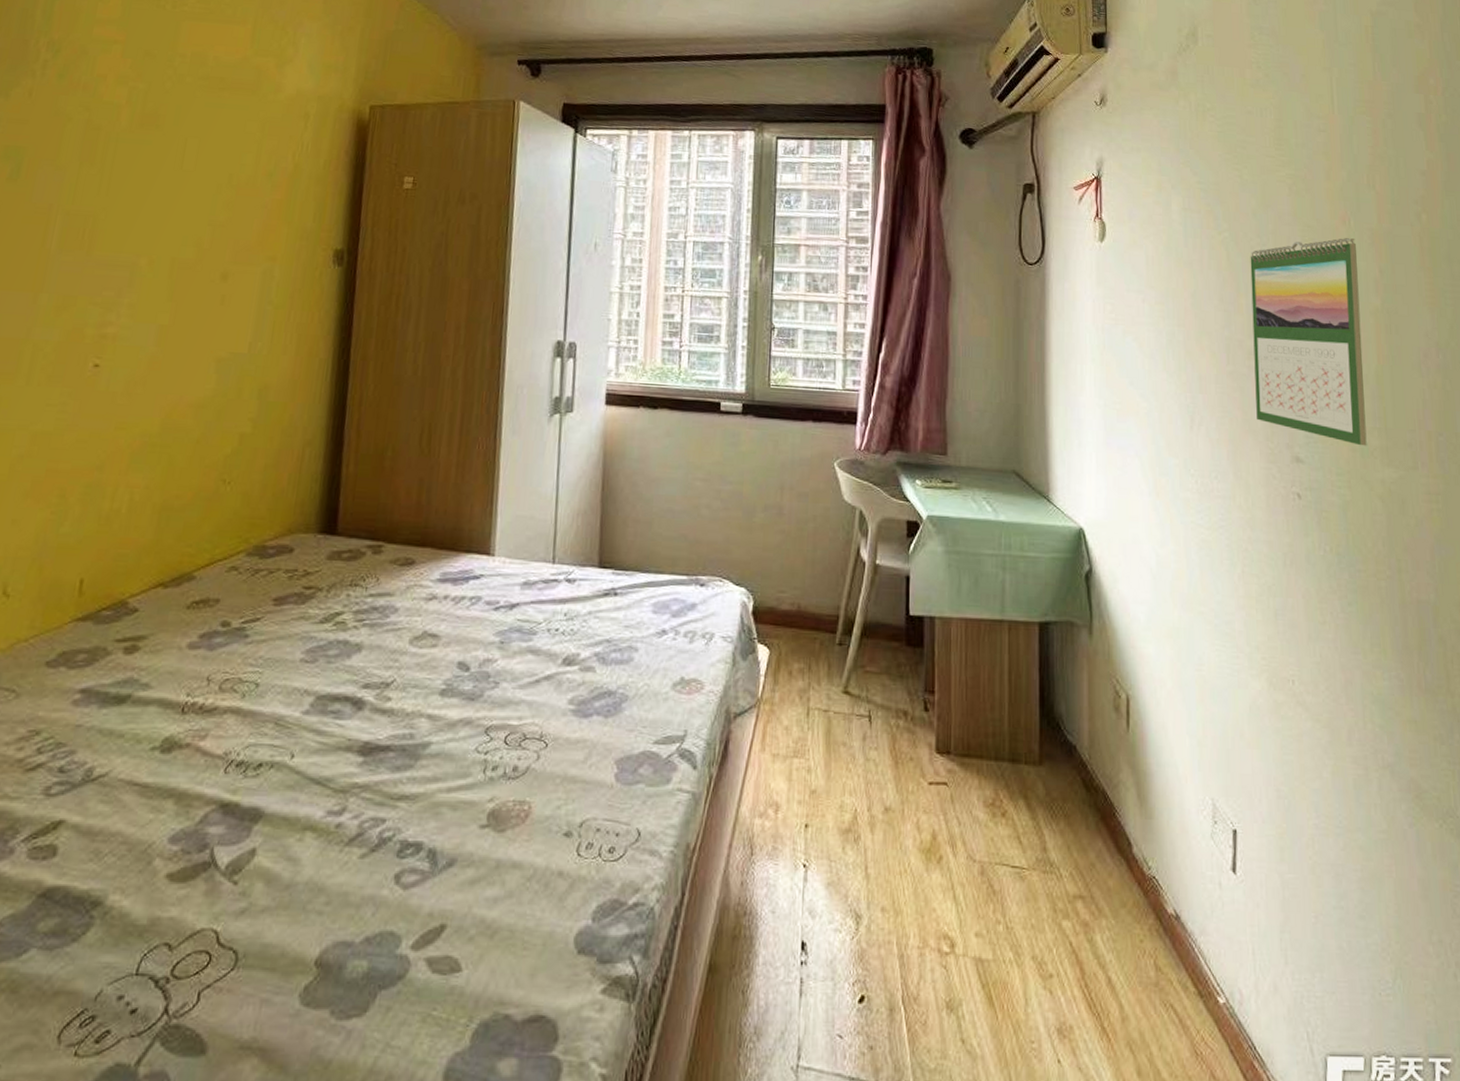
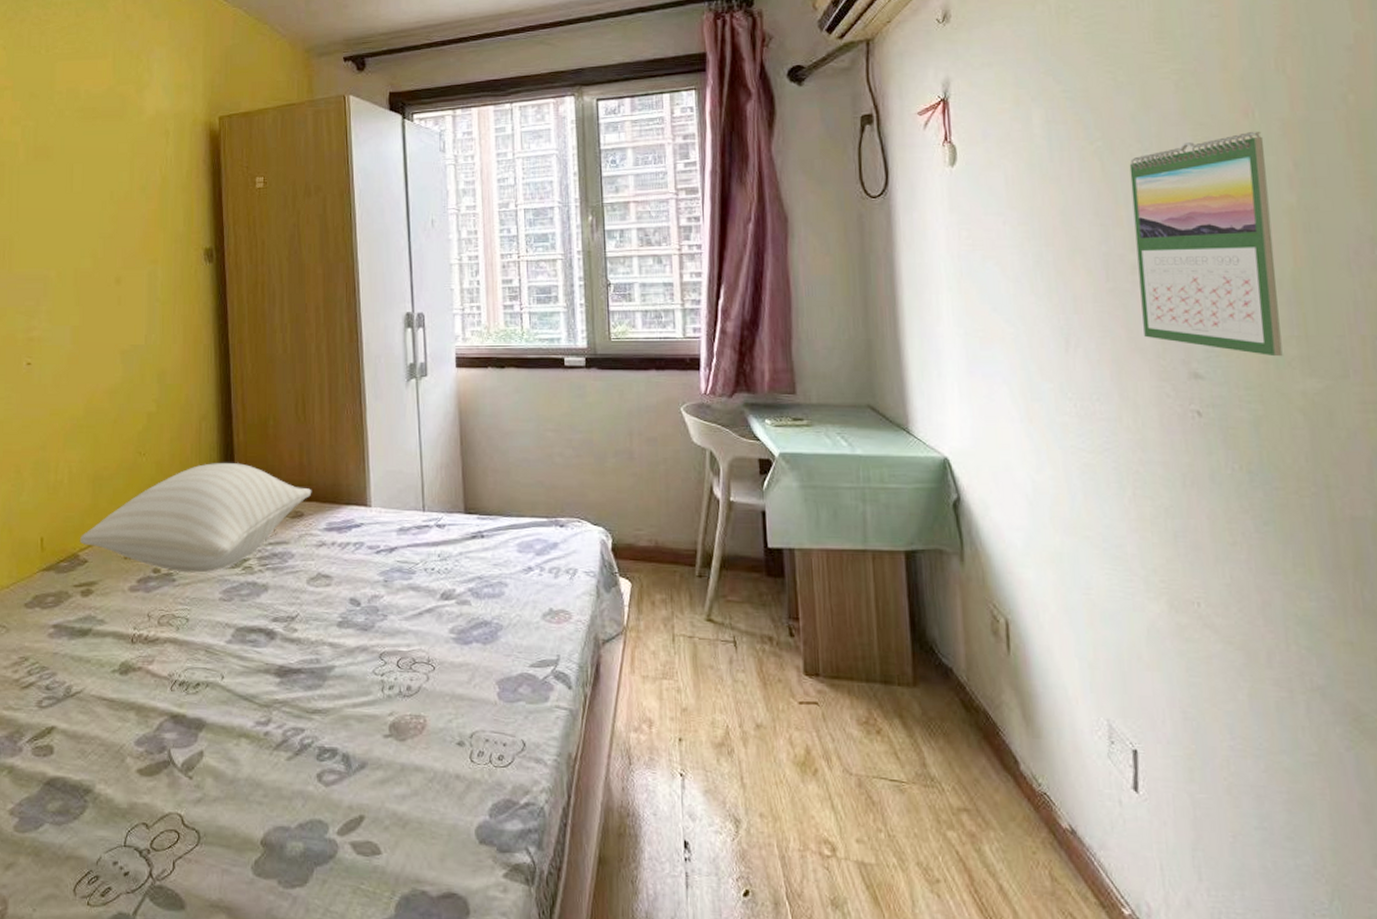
pillow: none [130,497,428,628] -> present [79,463,312,573]

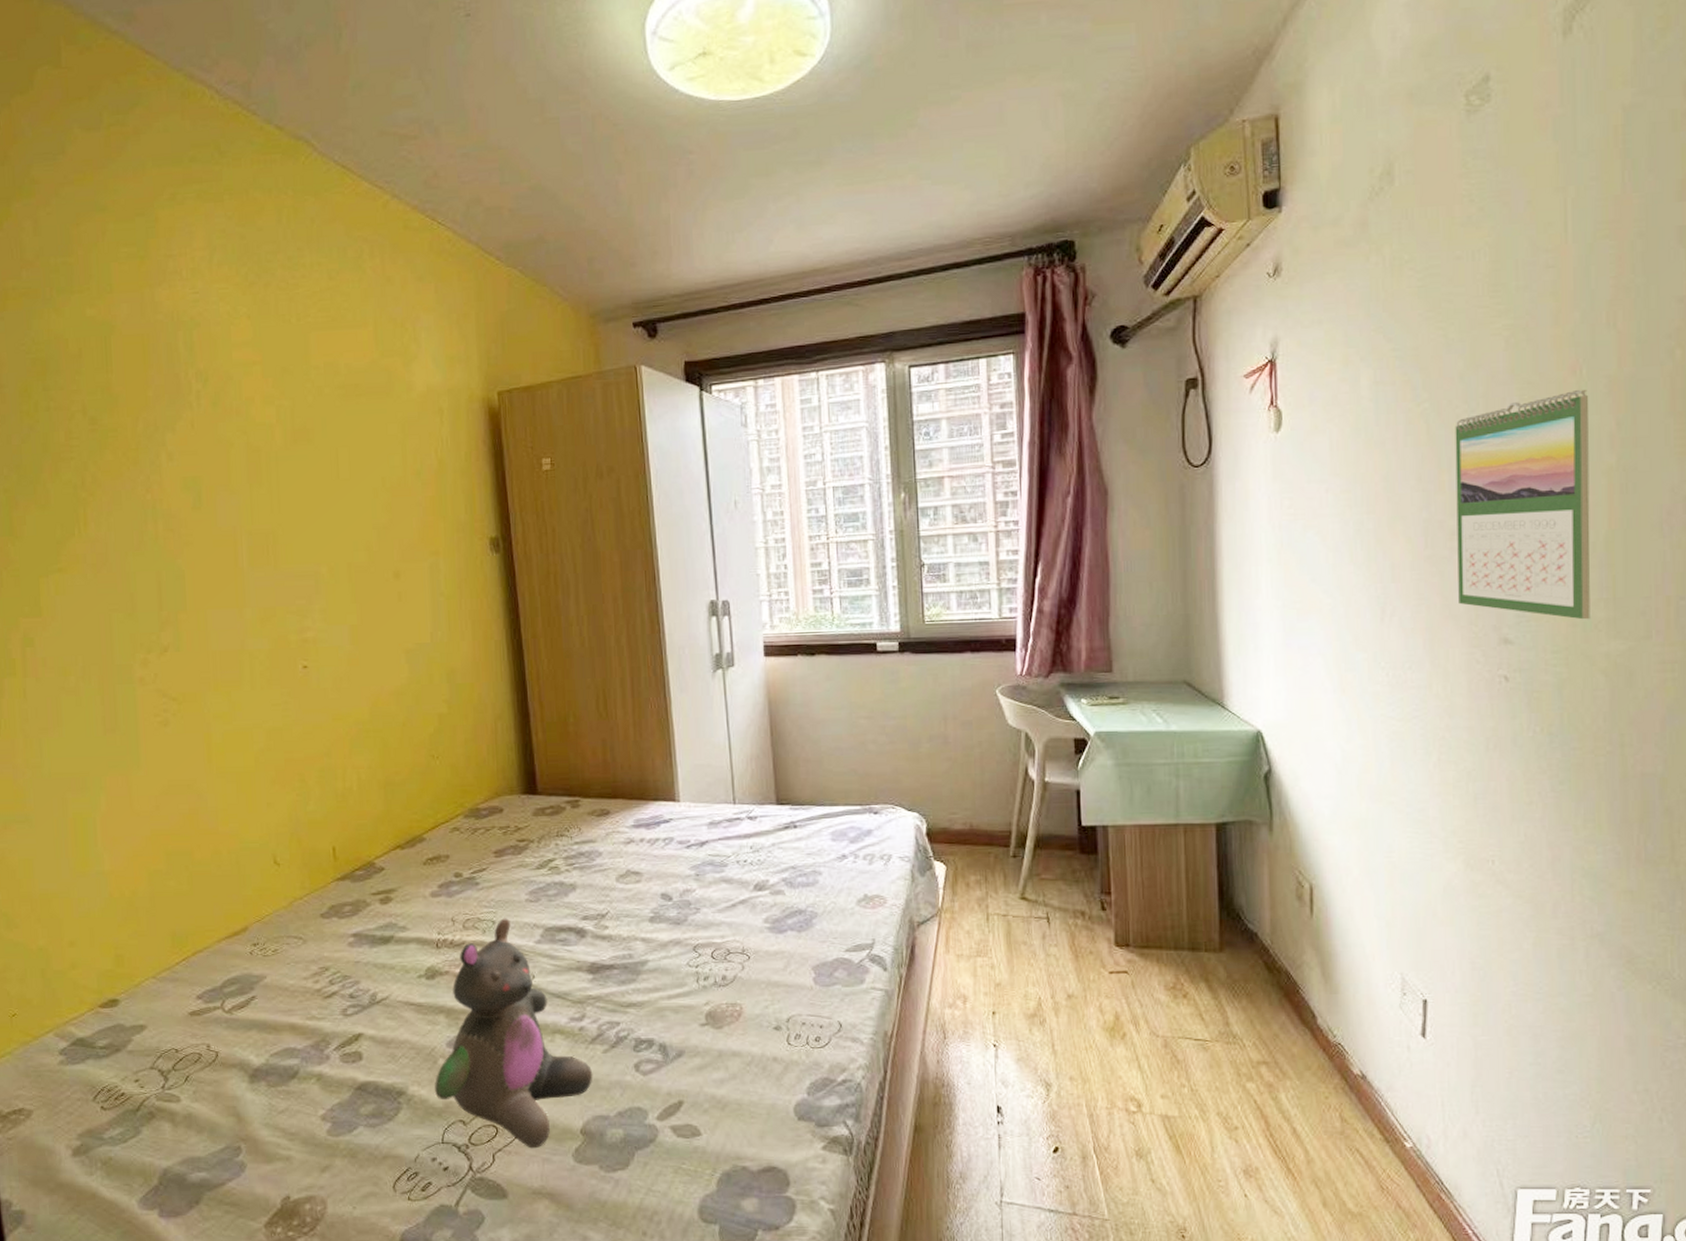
pillow: present [79,463,312,573] -> none [374,763,618,876]
stuffed bear: none [121,616,276,858] -> present [435,918,593,1149]

